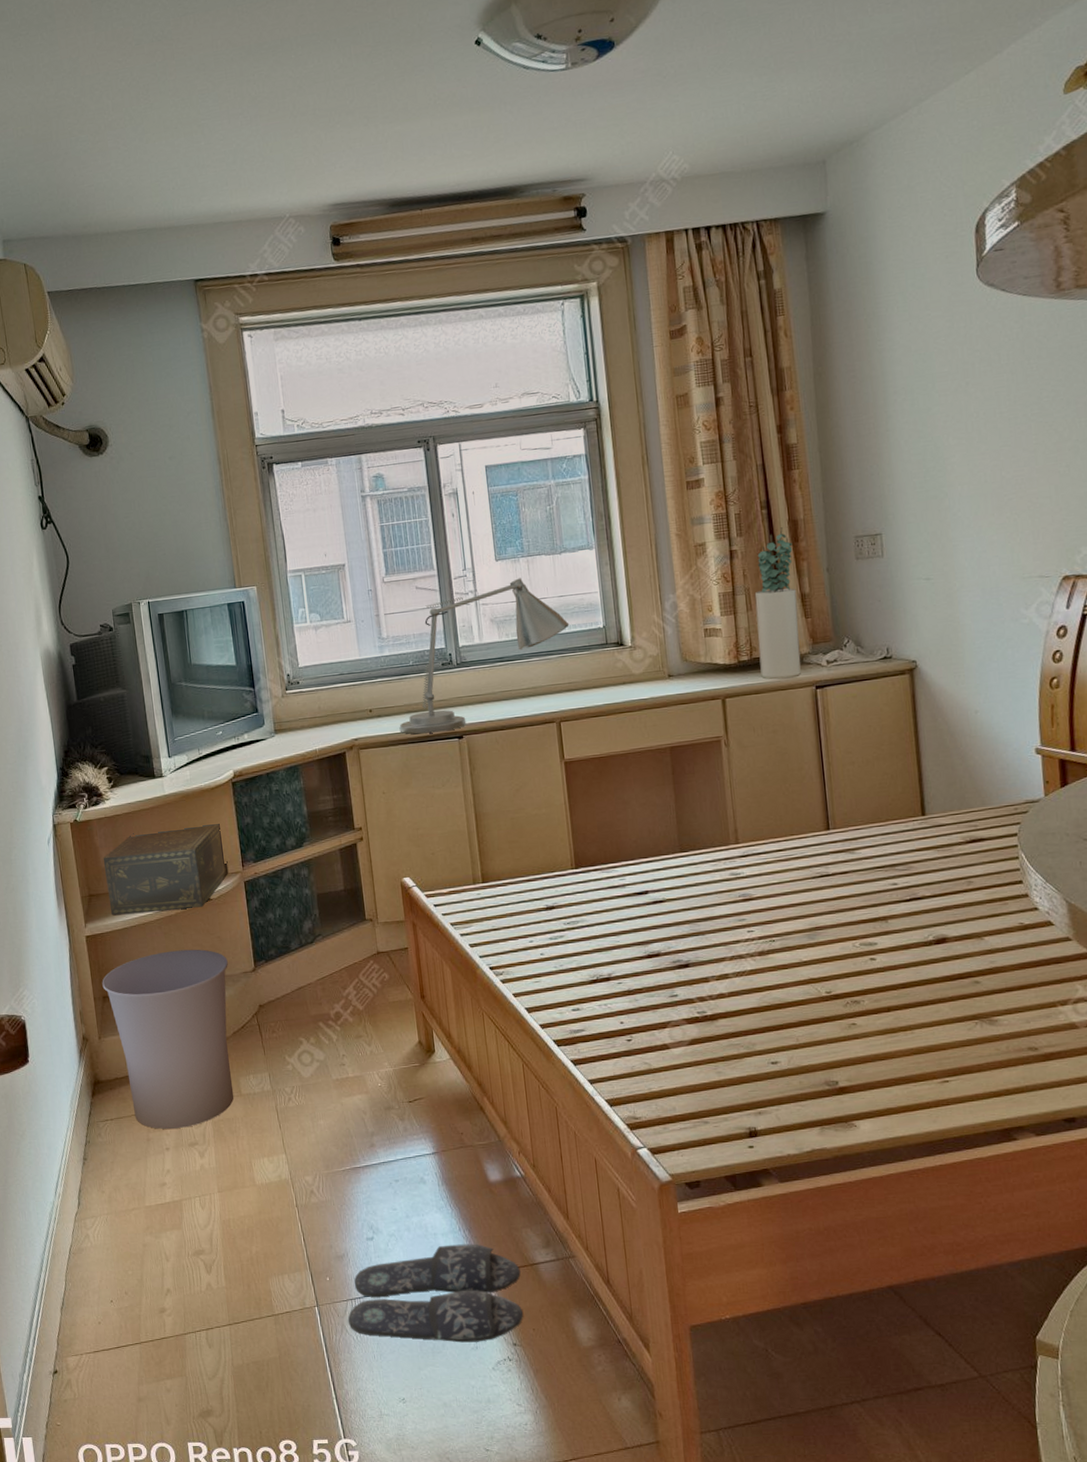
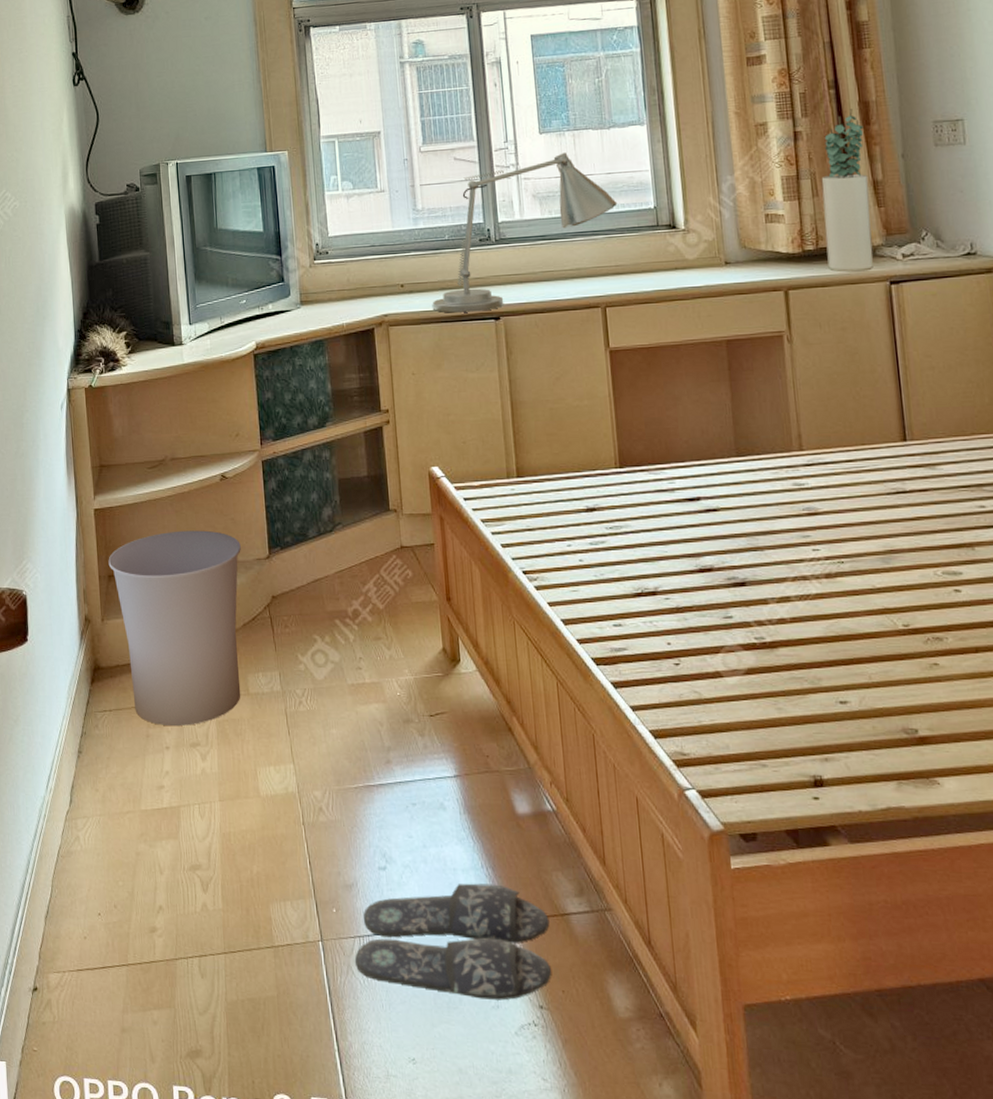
decorative box: present [103,824,229,915] -> none [116,397,246,488]

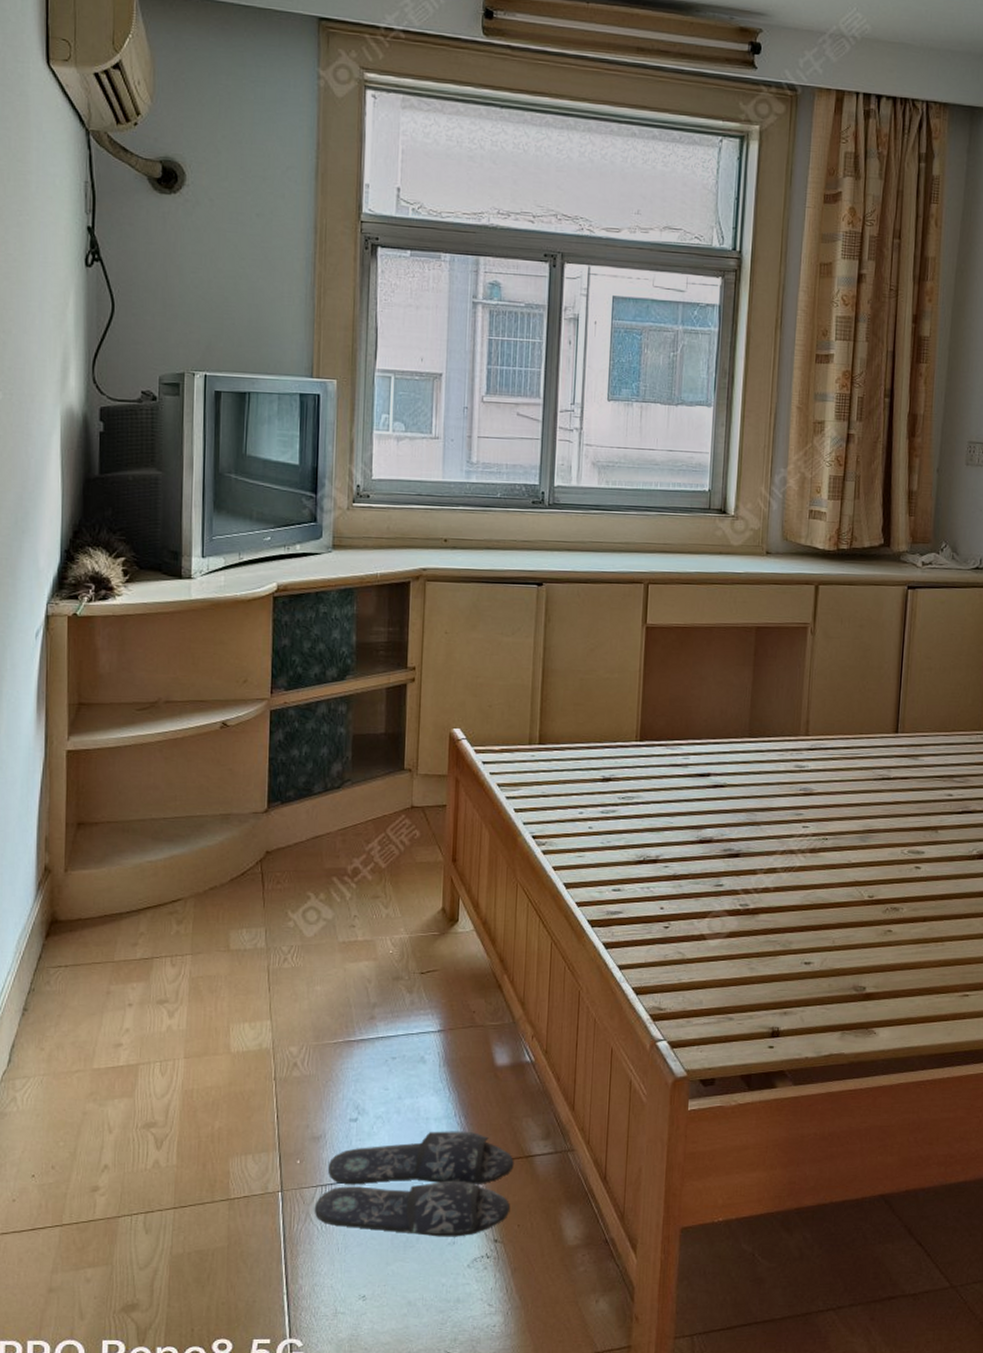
waste bin: present [108,530,241,727] -> none [79,779,237,983]
desk lamp: present [432,152,617,313] -> none [474,423,674,576]
vase: present [821,109,873,273] -> none [857,419,909,575]

